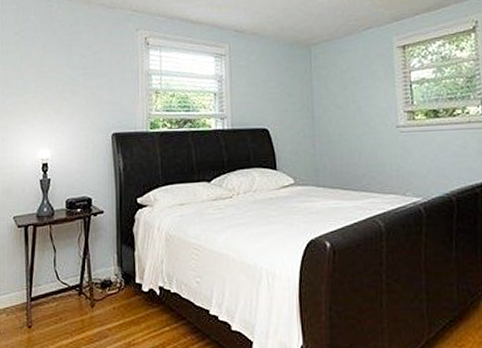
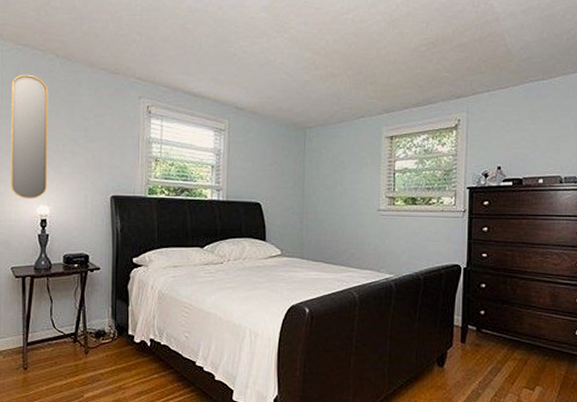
home mirror: none [11,17,48,144] -> present [11,74,48,199]

